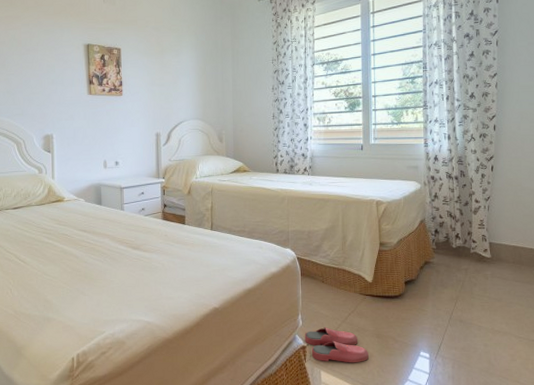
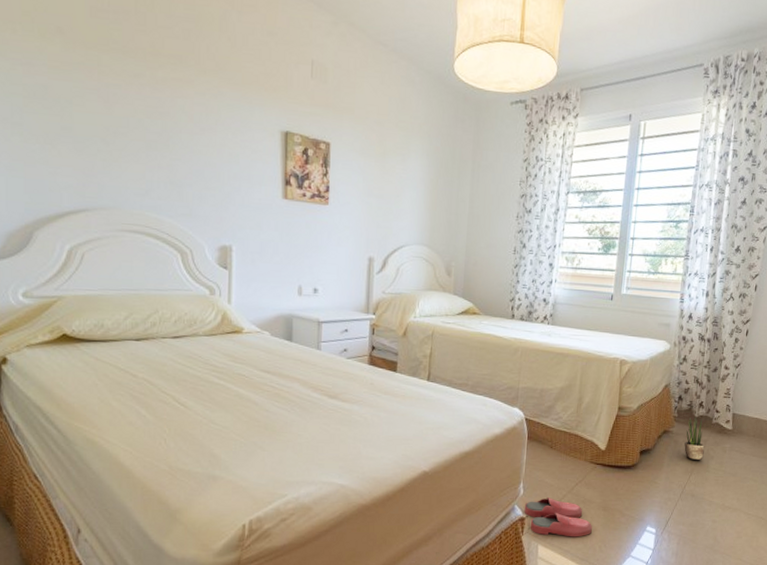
potted plant: none [446,248,466,287] -> present [684,417,705,460]

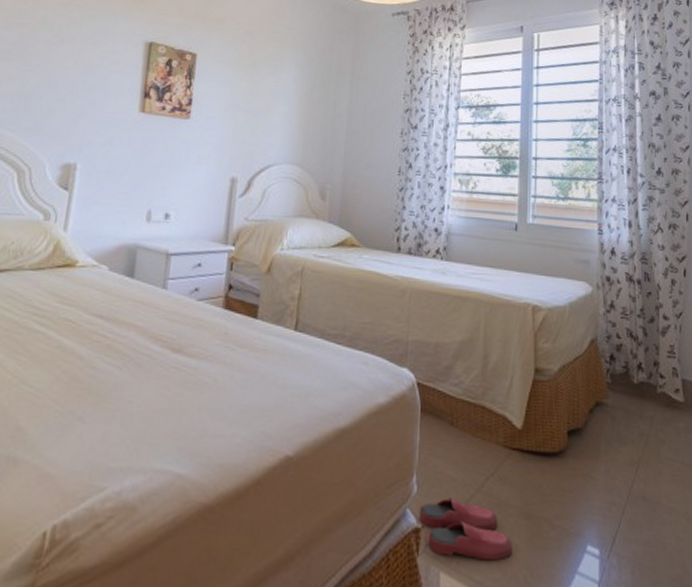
potted plant: present [684,417,705,460] -> none [624,384,652,445]

